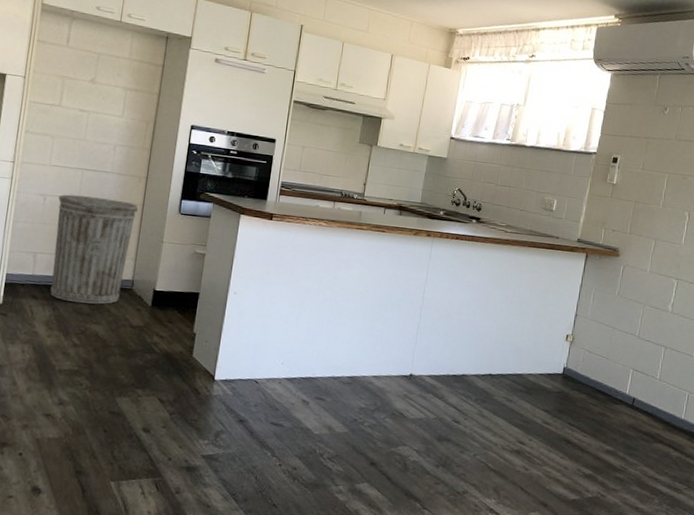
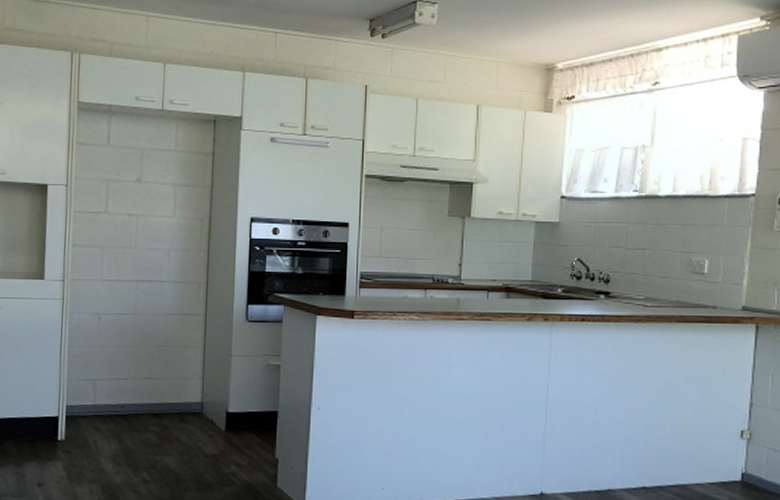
trash can: present [50,194,139,304] -> none [114,311,201,434]

